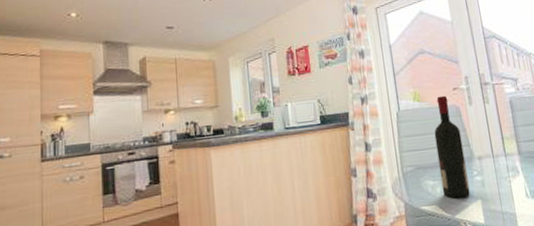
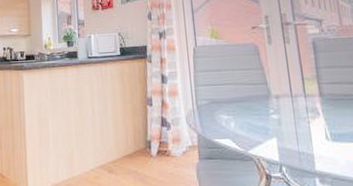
wine bottle: present [434,95,470,199] -> none [230,33,266,134]

